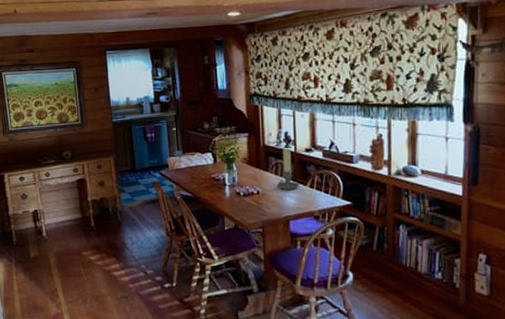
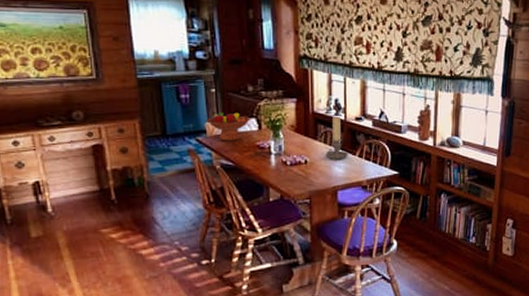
fruit bowl: none [169,147,207,174] -> present [207,111,251,141]

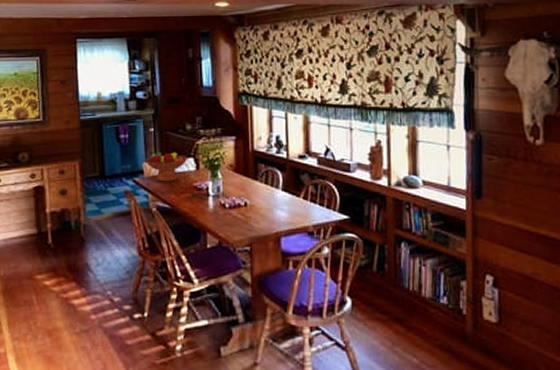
candle holder: present [325,116,348,159] -> none [266,154,291,201]

